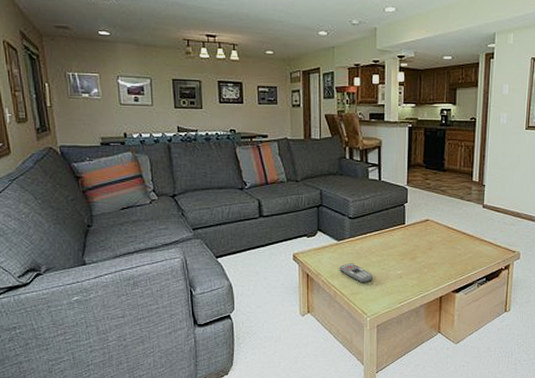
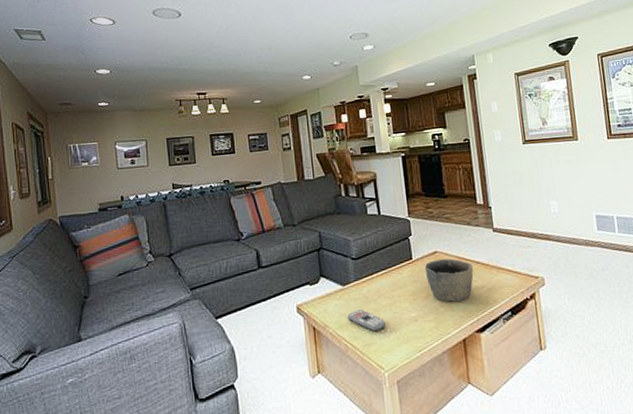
bowl: none [415,227,459,265] -> present [424,258,474,302]

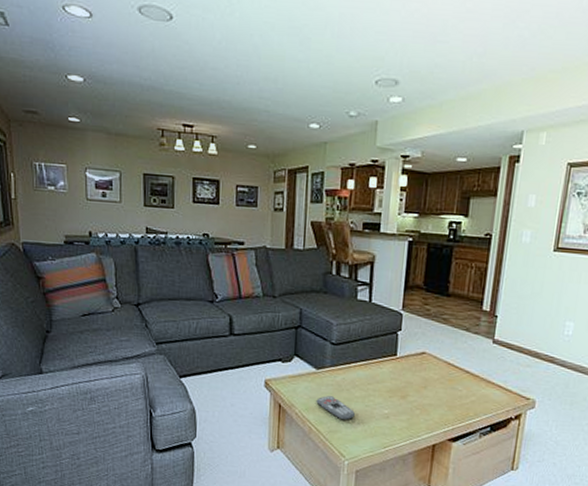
bowl: present [424,258,474,302] -> none [408,361,461,408]

